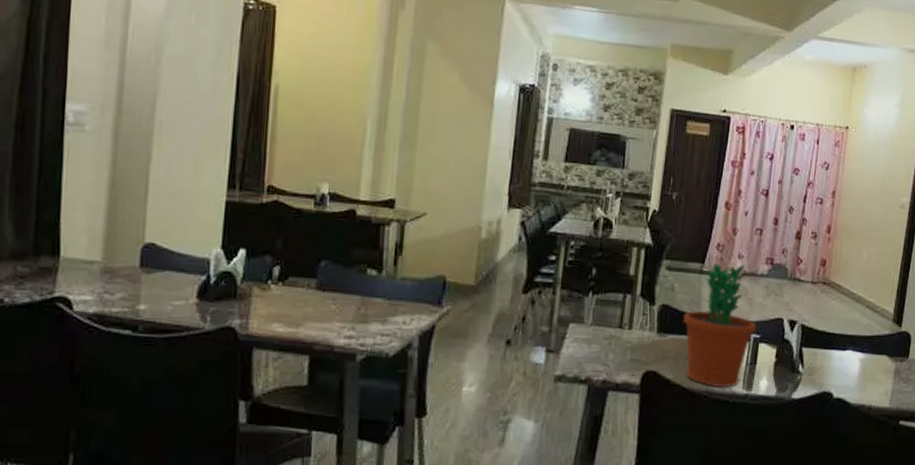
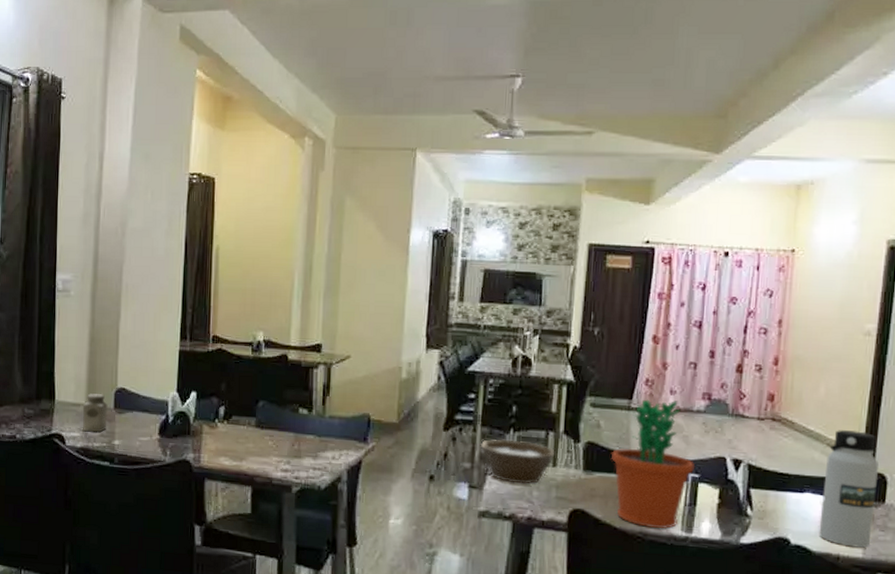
salt shaker: none [97,249,133,296] -> present [83,393,109,433]
bowl: none [558,302,632,347] -> present [480,439,555,485]
water bottle: none [856,293,905,399] -> present [818,430,879,548]

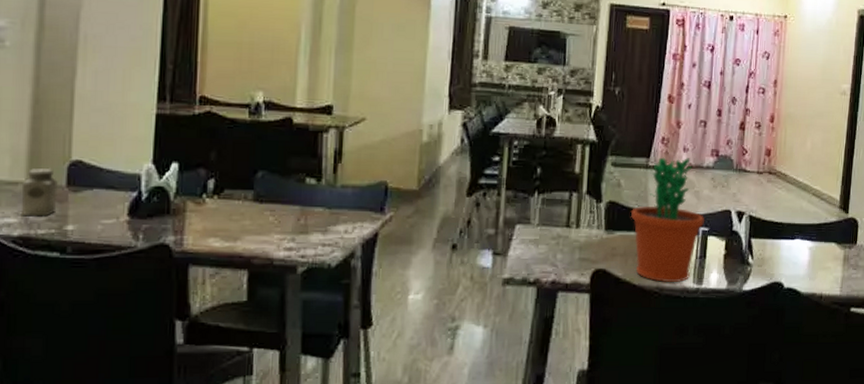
bowl: present [480,439,555,485] -> none [504,202,578,248]
water bottle: present [818,430,879,548] -> none [806,180,852,286]

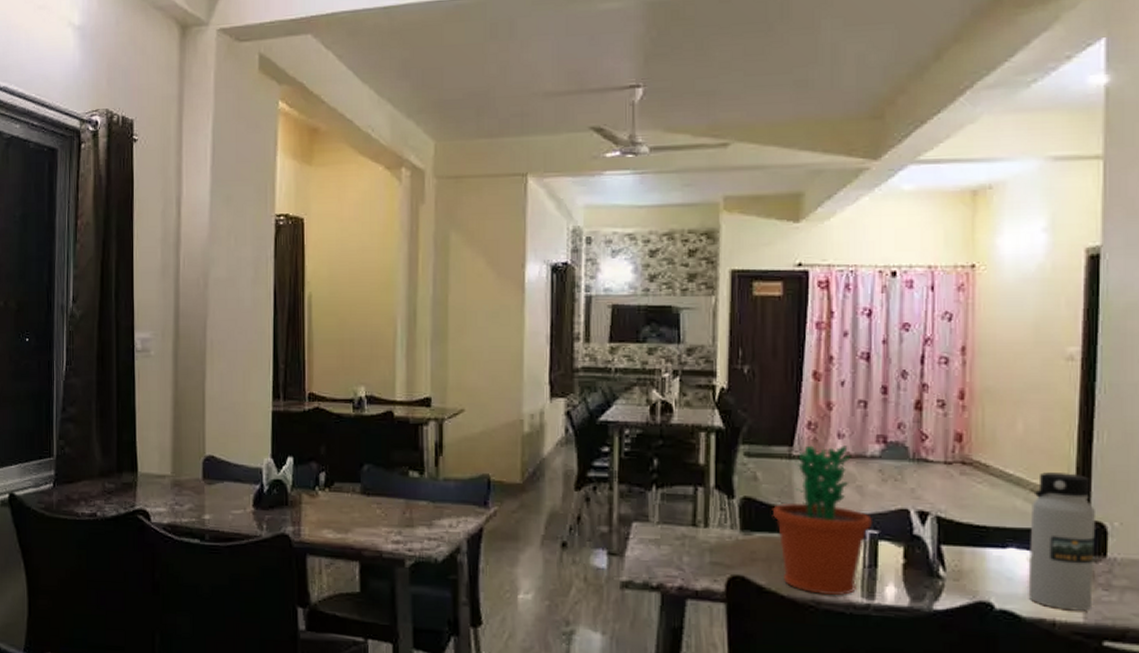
salt shaker: present [22,167,59,217] -> none [169,462,197,507]
water bottle: none [806,180,852,286] -> present [1028,472,1095,611]

